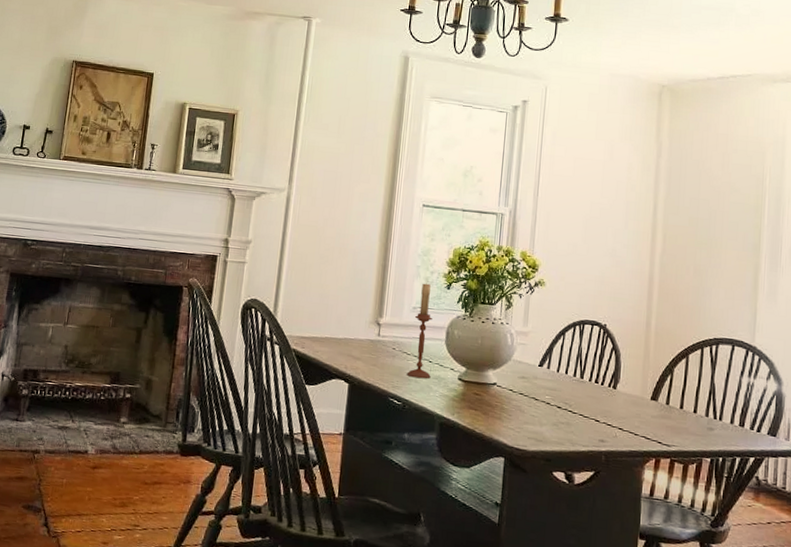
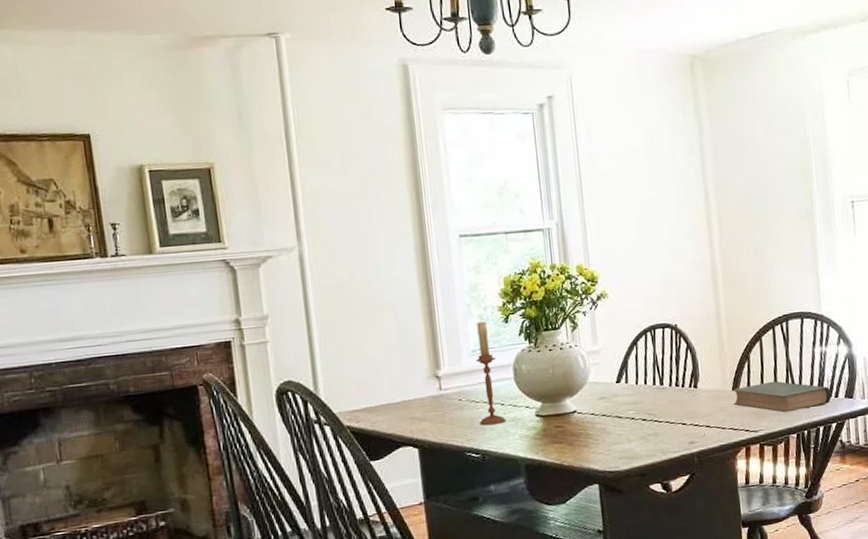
book: none [650,398,754,436] -> present [732,381,832,413]

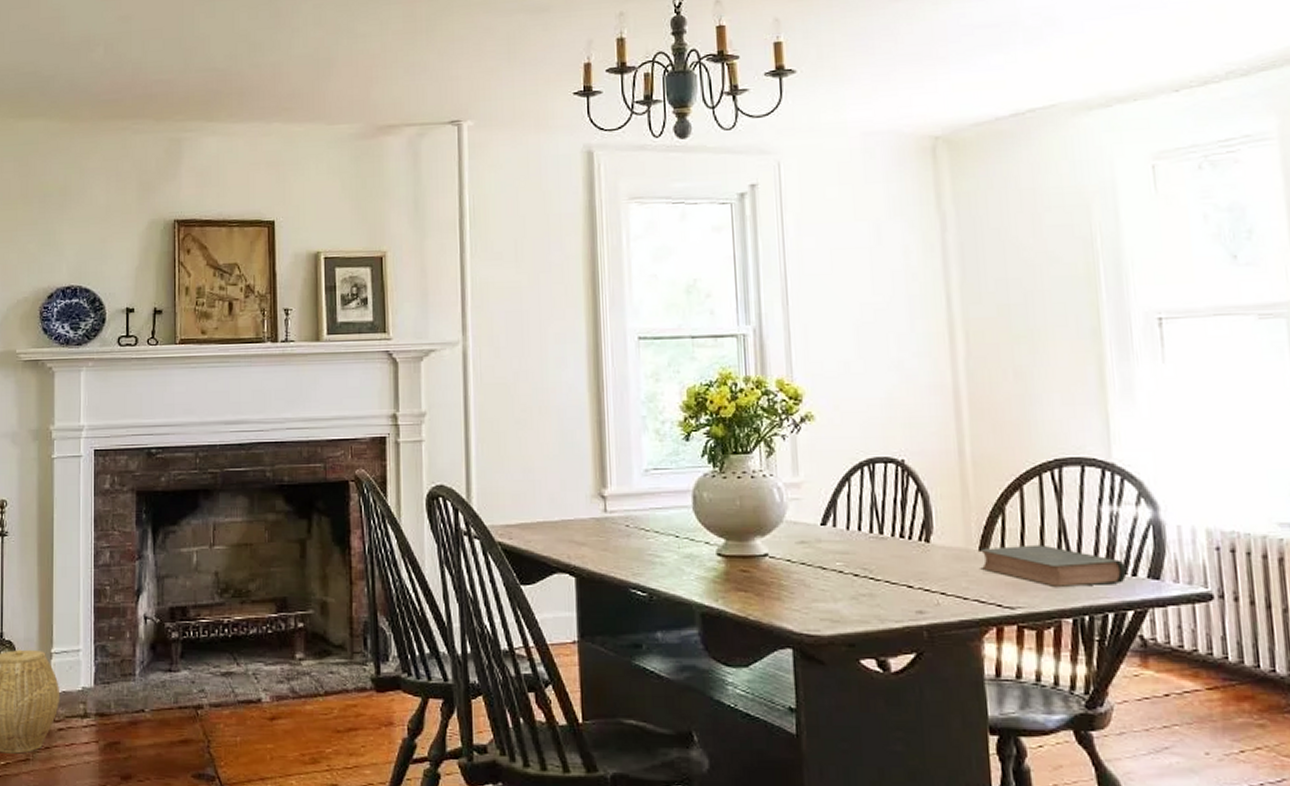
candlestick: present [475,319,506,426] -> none [648,434,680,560]

